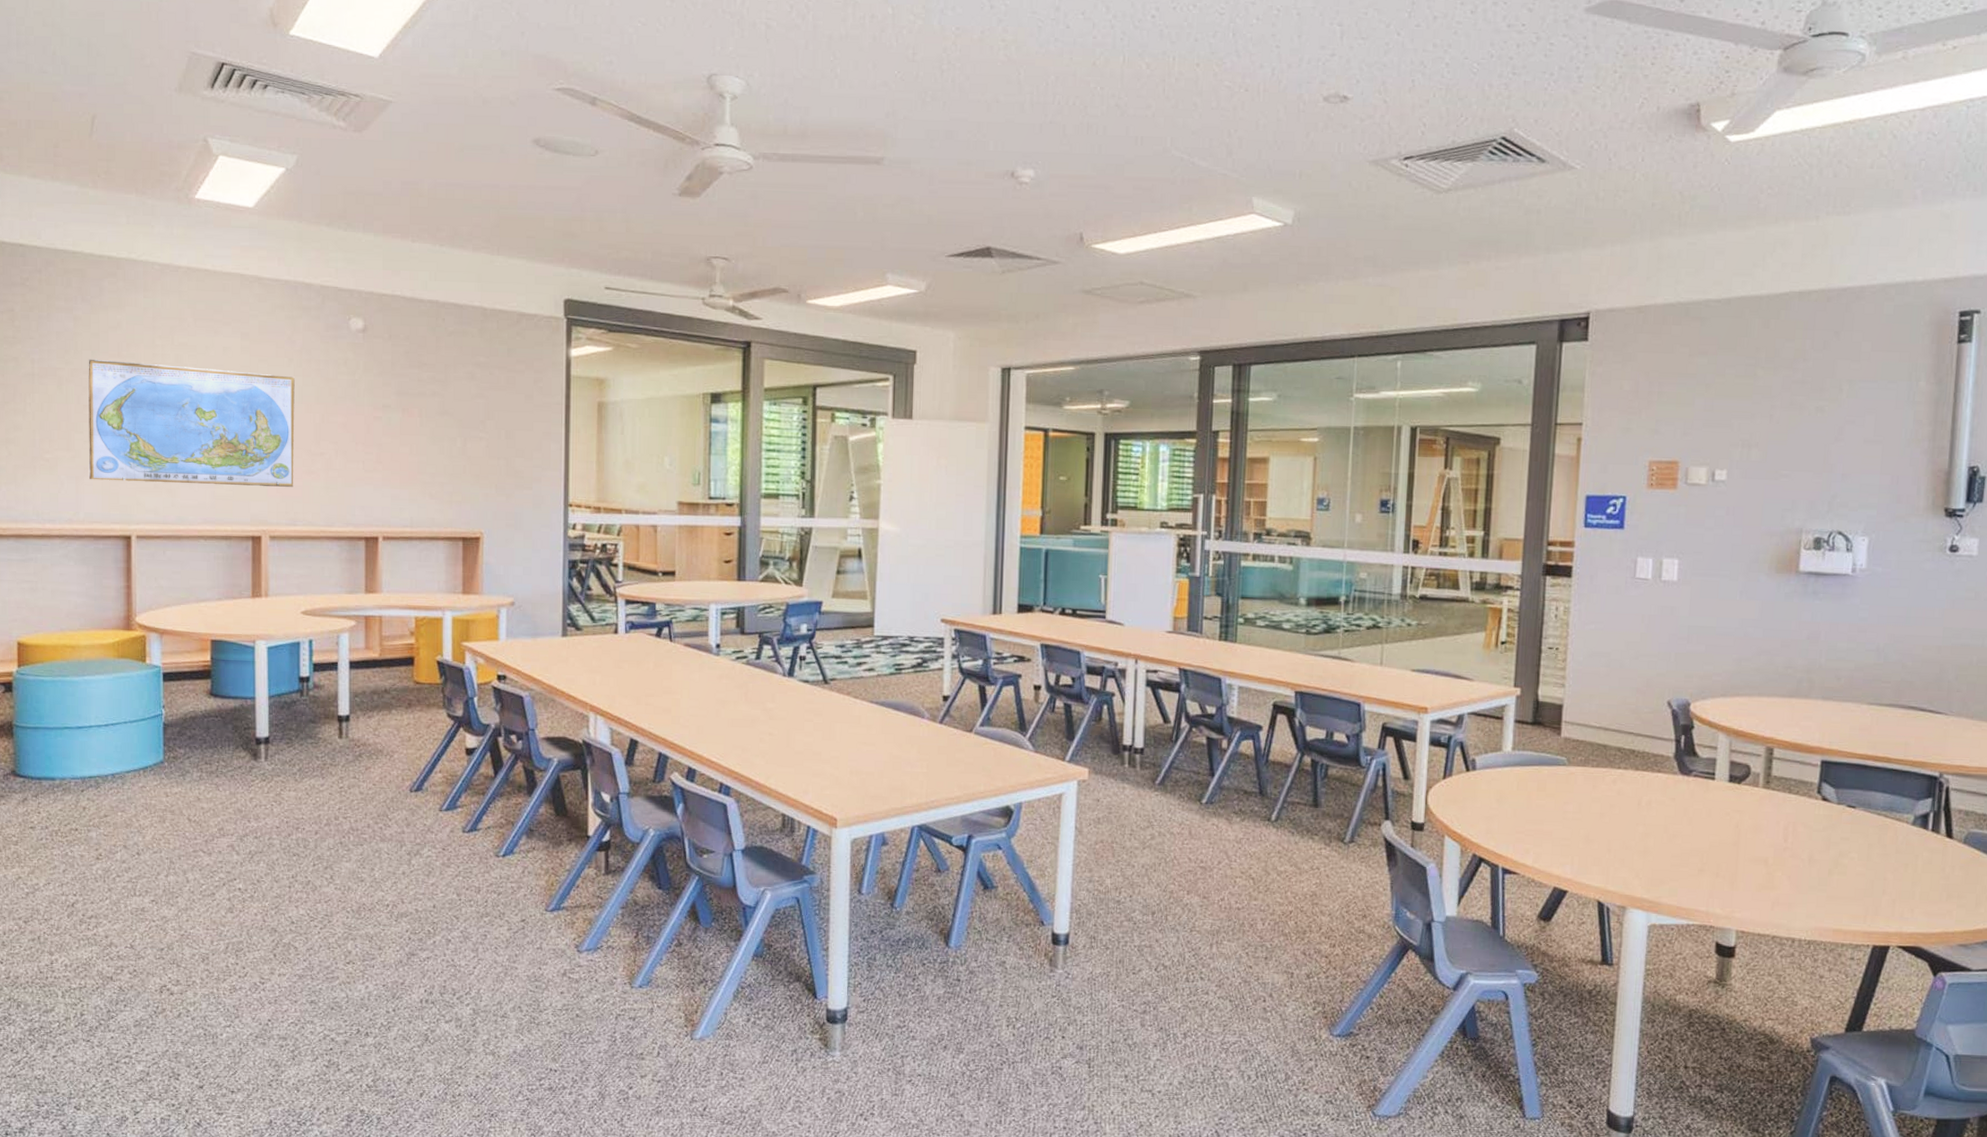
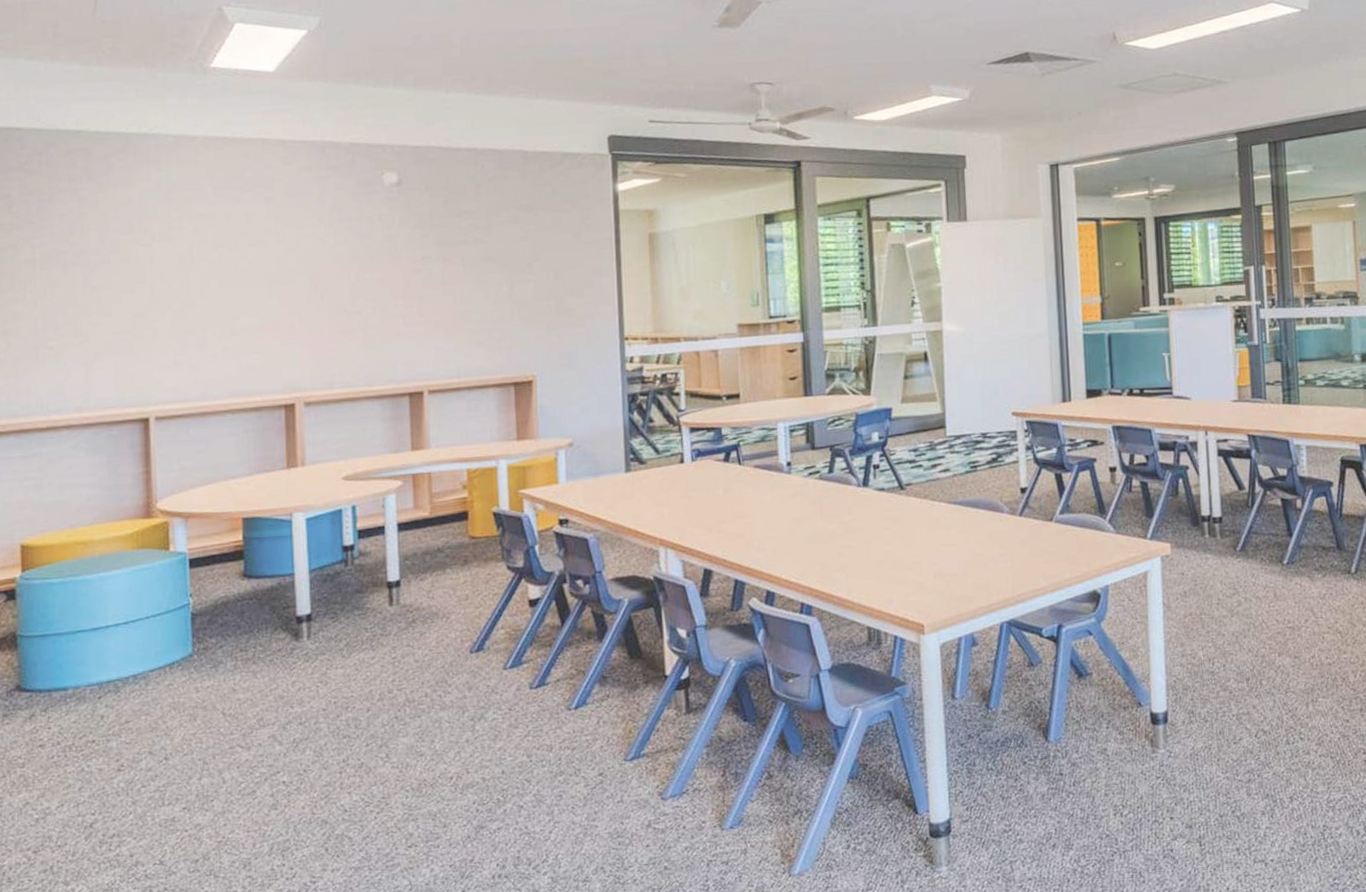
world map: present [88,359,295,487] -> none [96,237,329,364]

